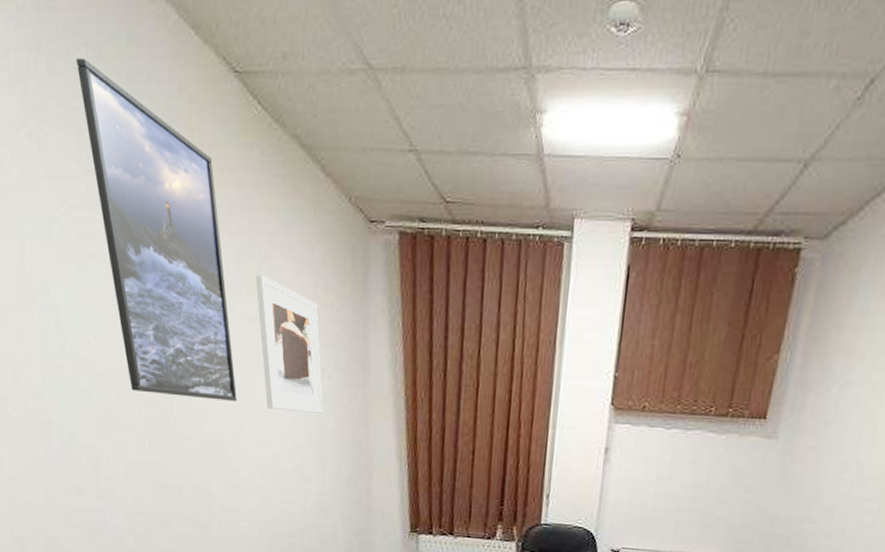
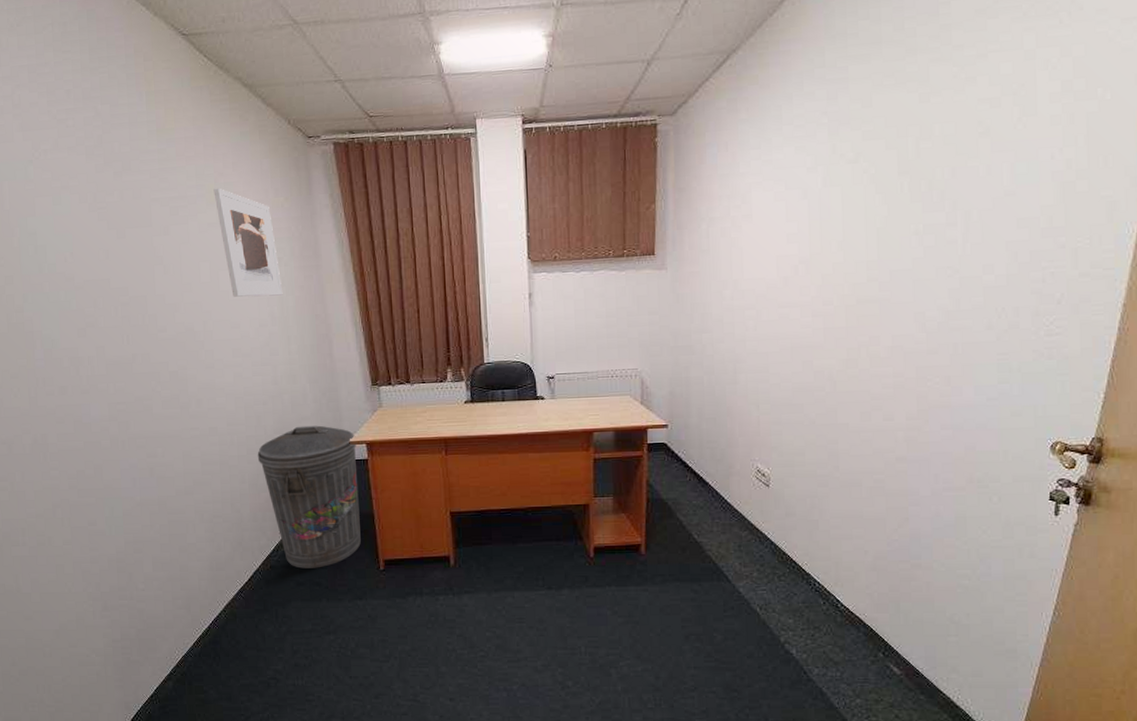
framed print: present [76,57,237,401] -> none [43,34,205,297]

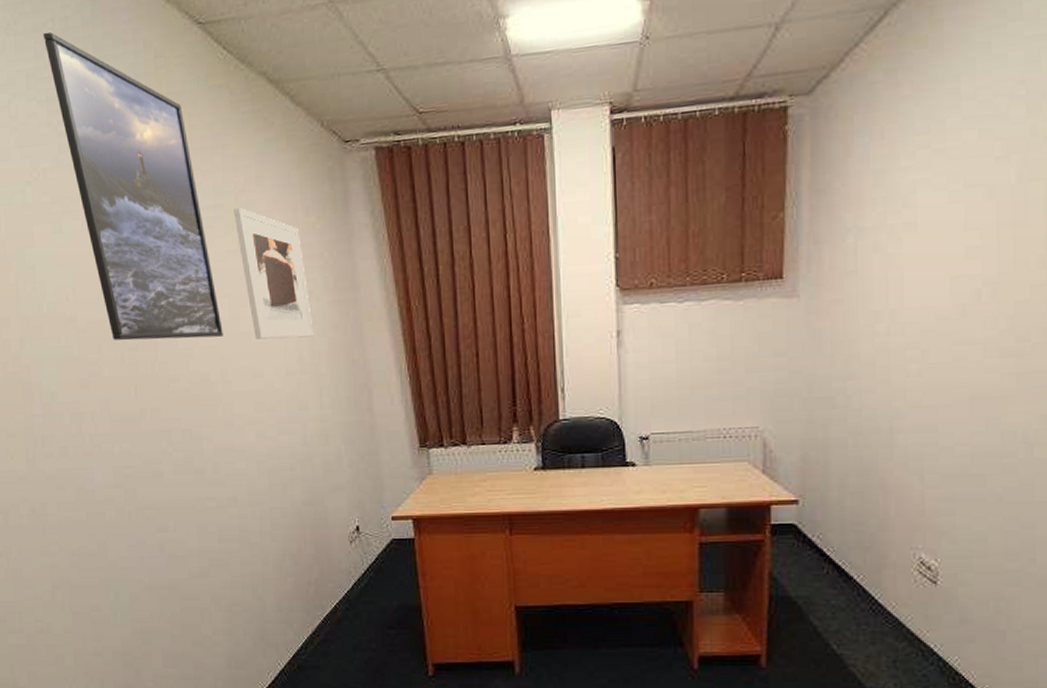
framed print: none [43,34,205,297] -> present [43,31,223,341]
trash can: present [257,425,361,569] -> none [283,496,405,671]

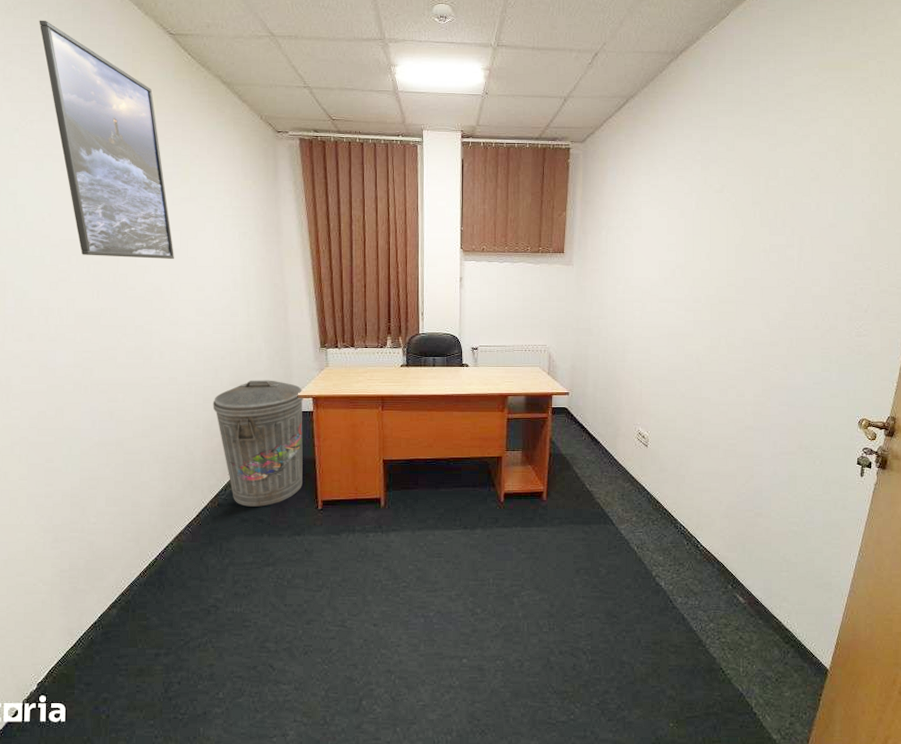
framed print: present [233,207,314,340] -> none [189,168,246,265]
trash can: none [283,496,405,671] -> present [212,380,305,507]

